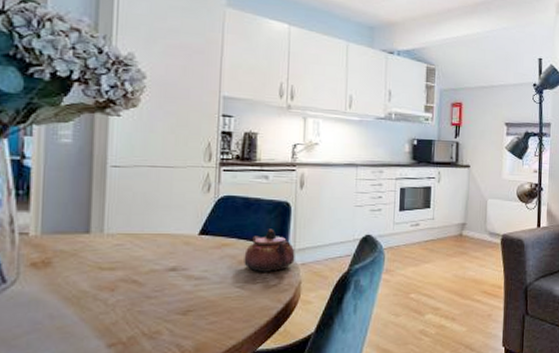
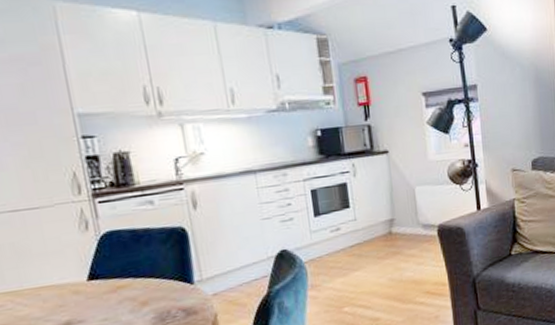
teapot: present [244,229,295,272] -> none [145,260,205,312]

